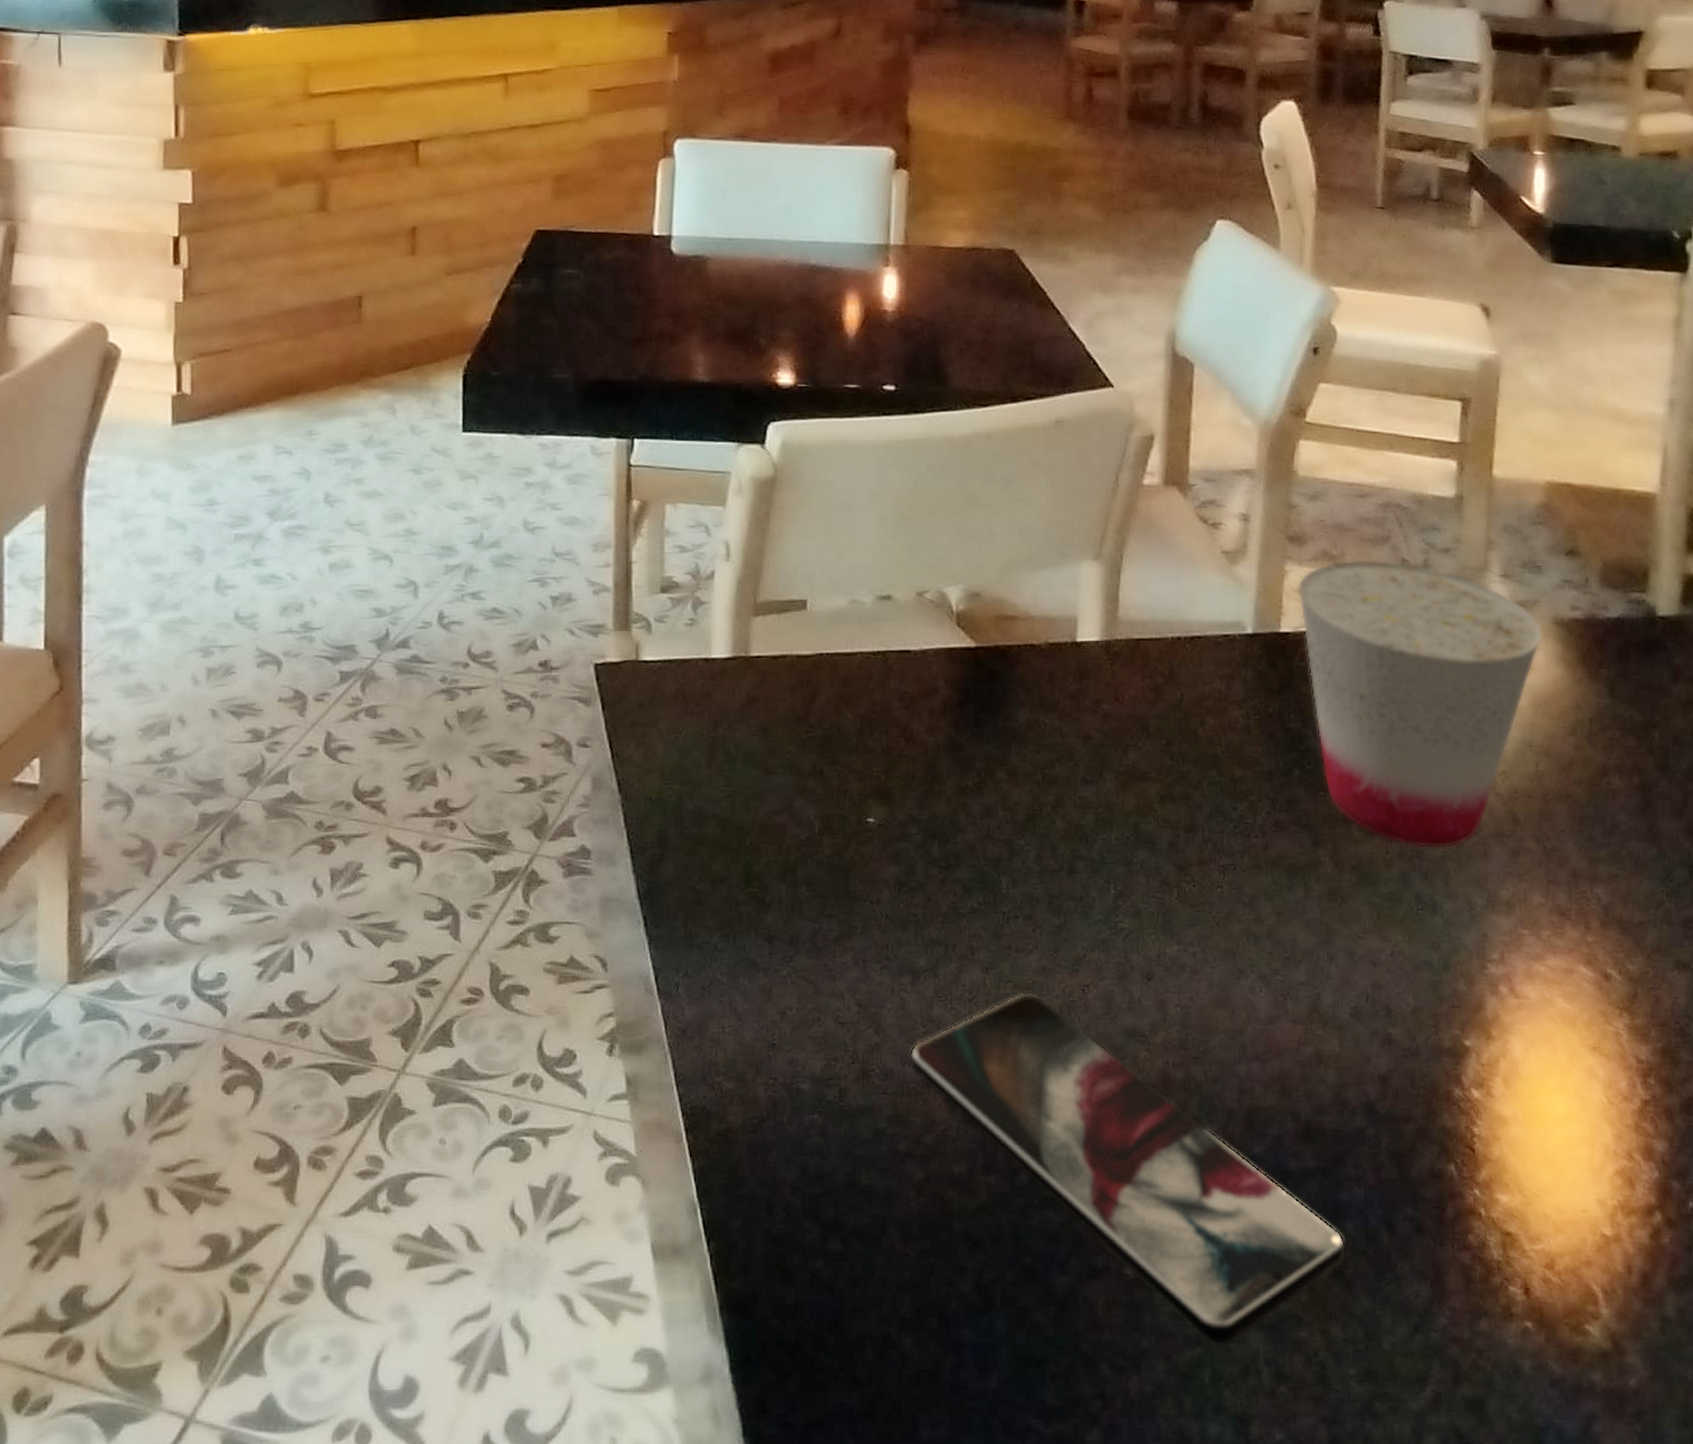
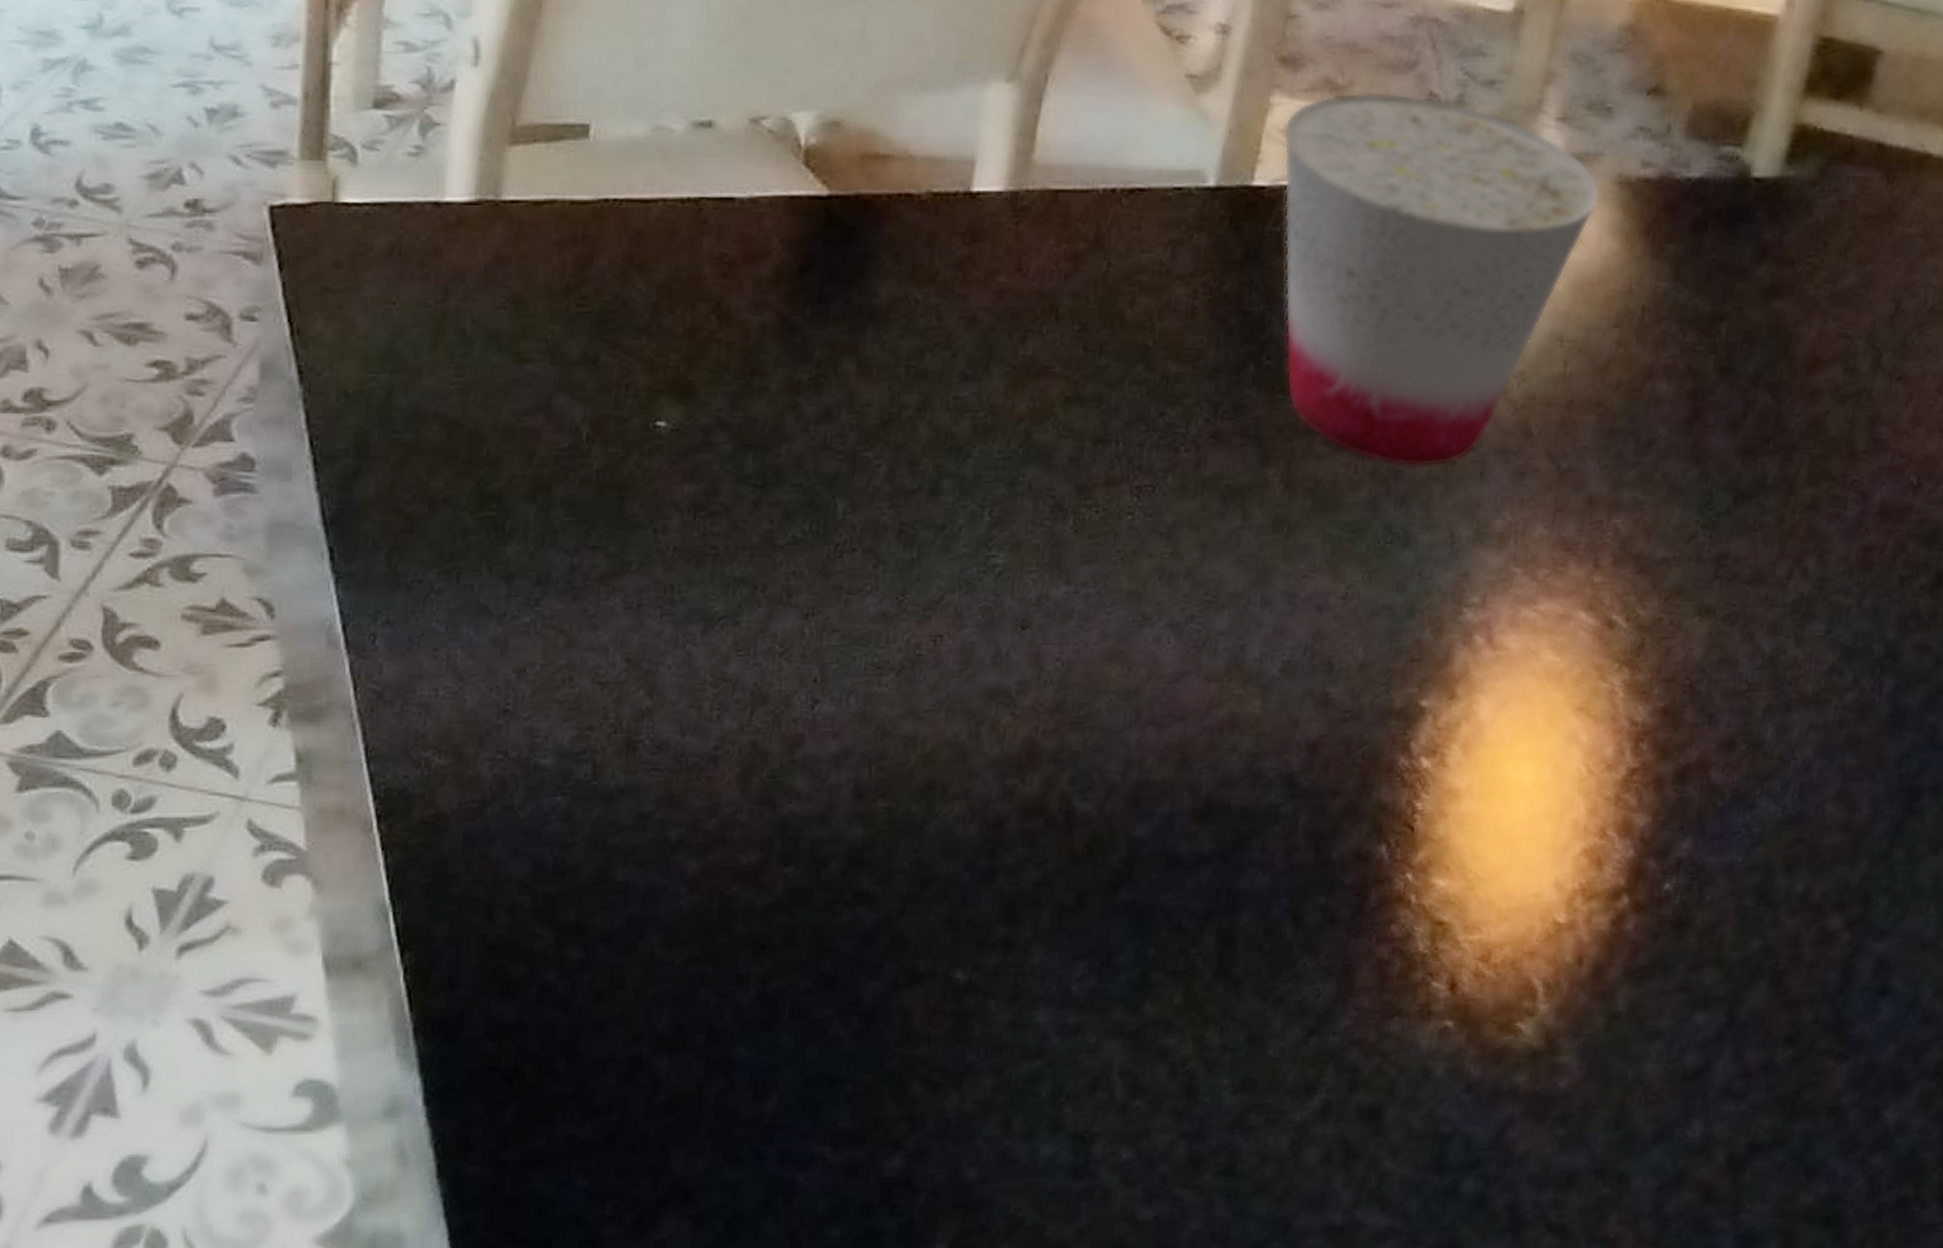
smartphone: present [909,991,1346,1348] -> none [691,643,1238,1059]

